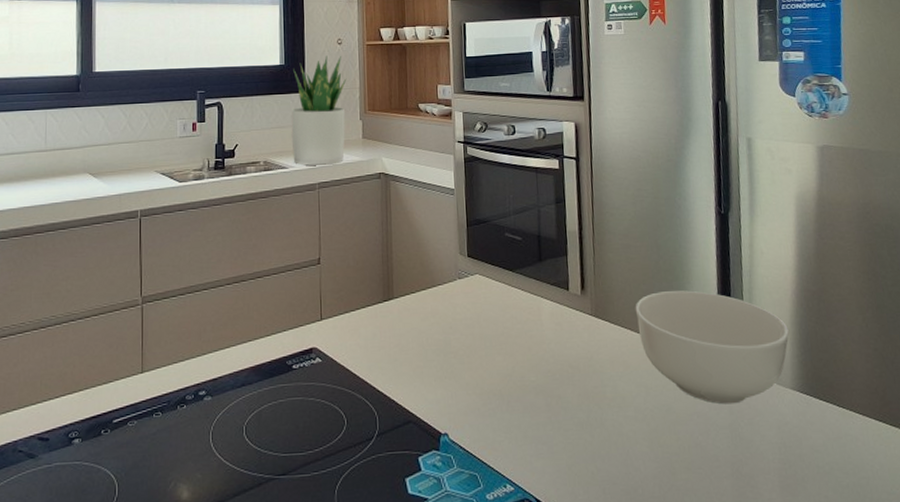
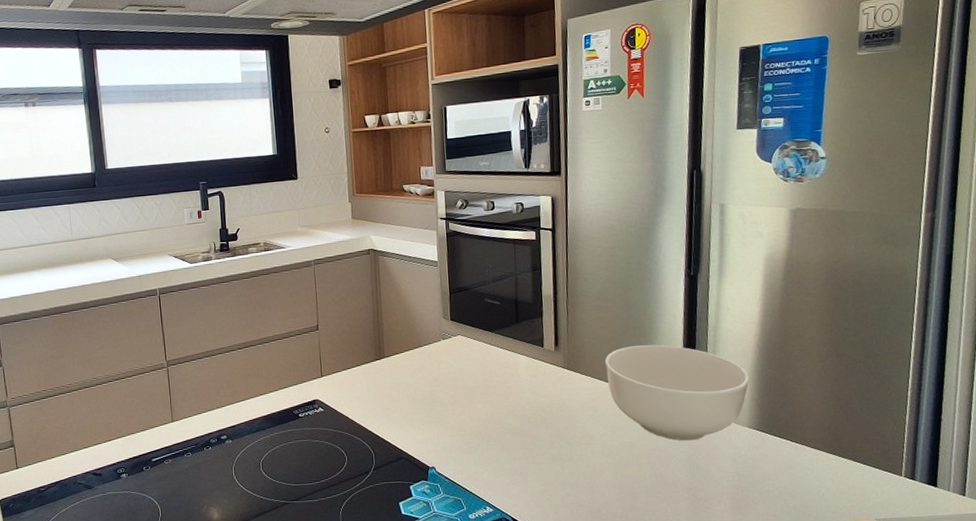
planter: present [291,56,347,167] -> none [285,144,336,246]

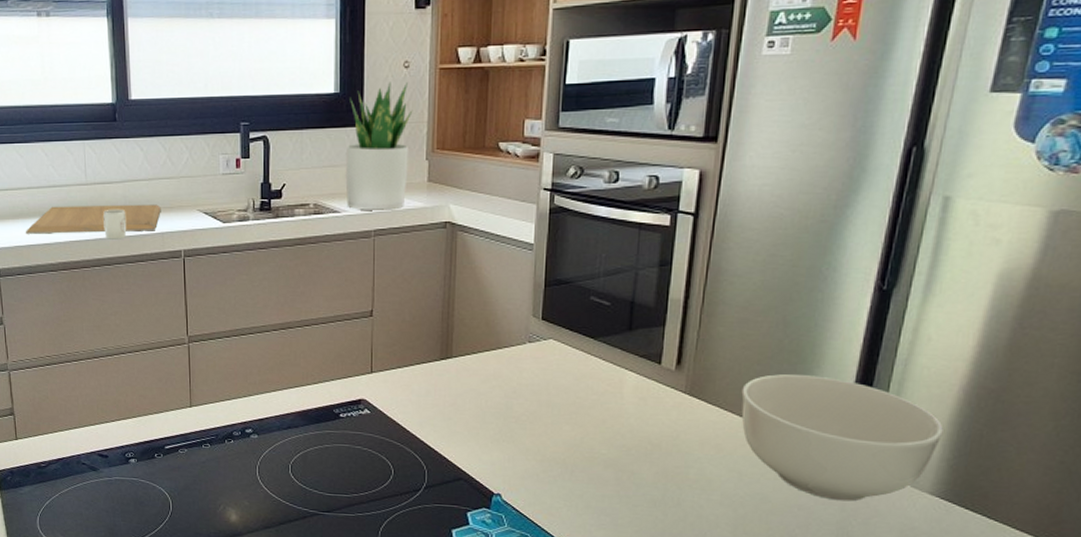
chopping board: none [20,252,138,286] -> present [26,204,161,234]
mug: none [88,259,109,285] -> present [103,209,127,239]
planter: none [285,144,336,246] -> present [345,82,413,212]

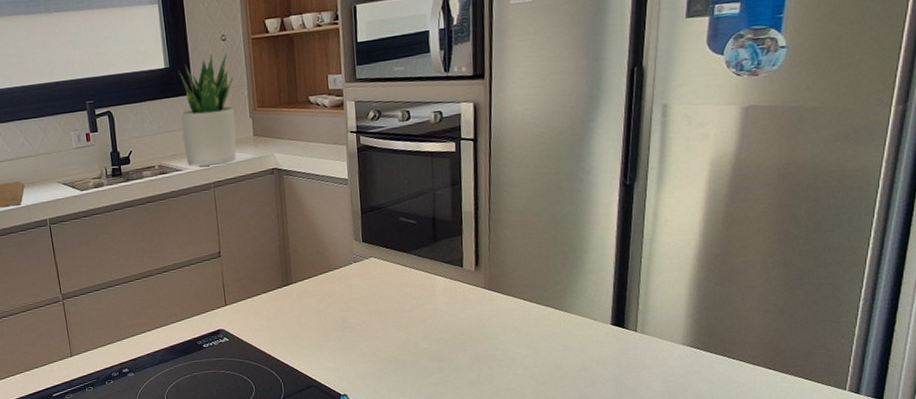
bowl: present [741,374,945,502] -> none [529,260,687,361]

